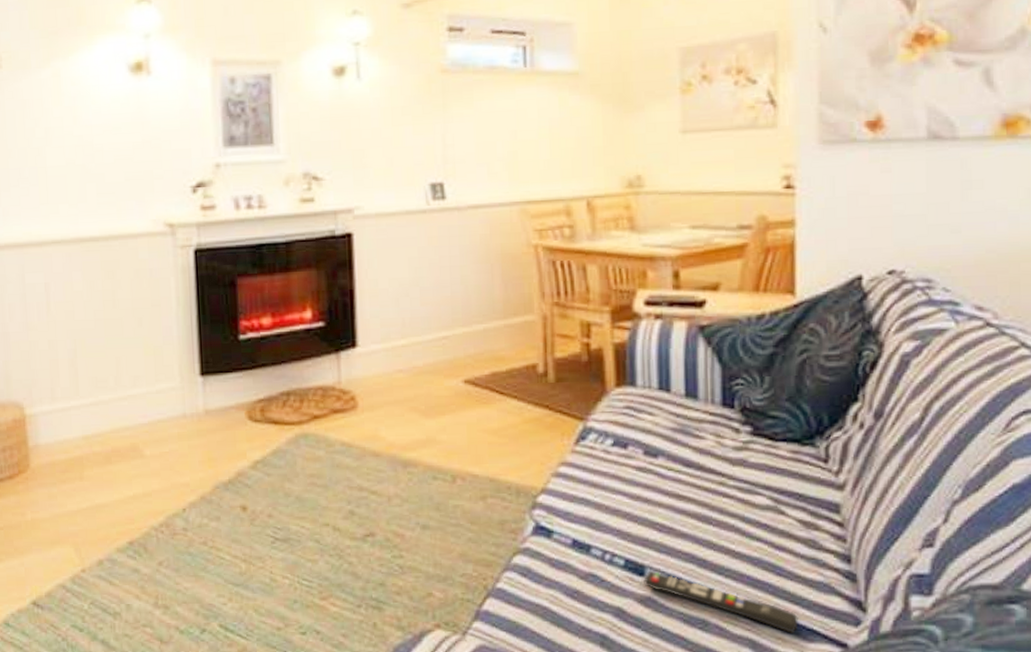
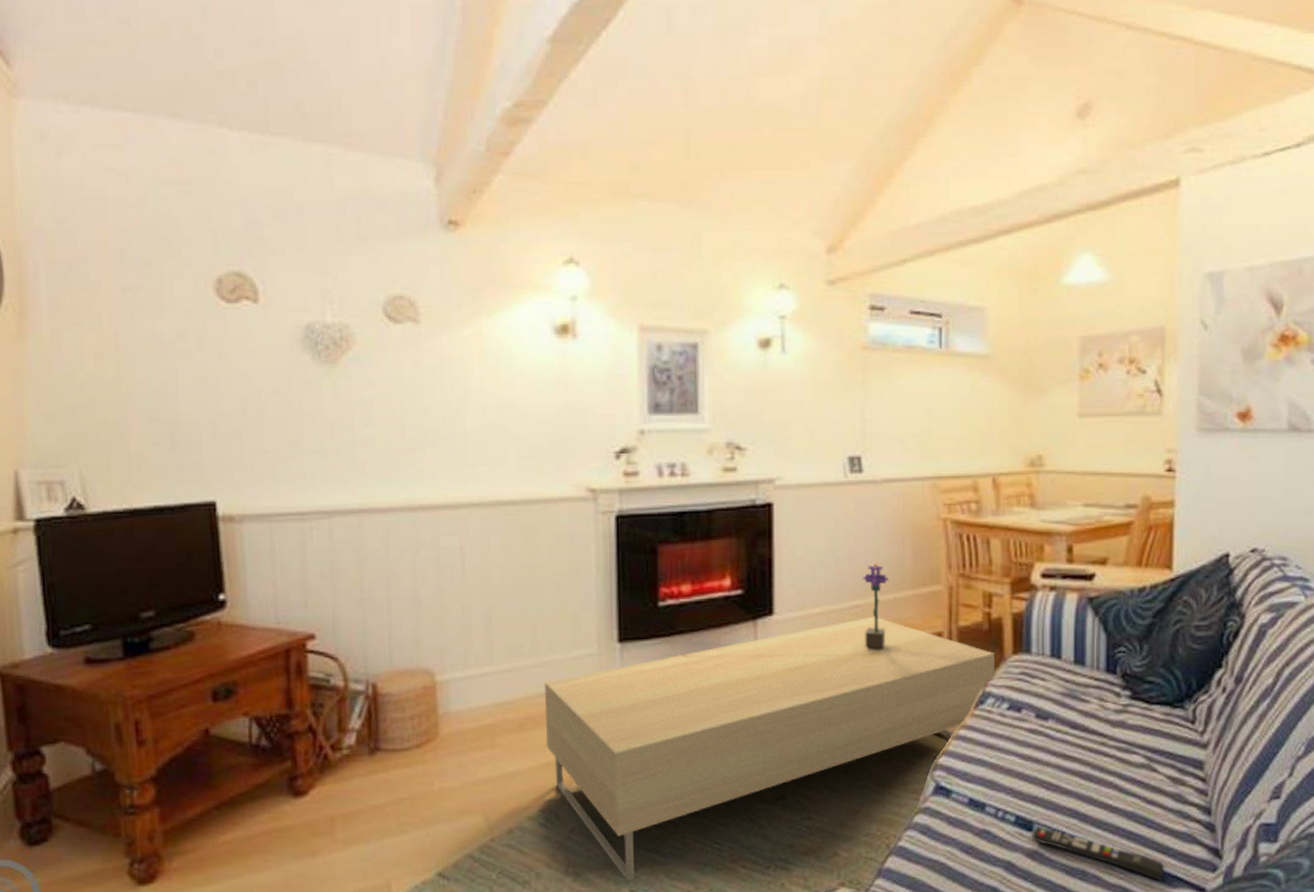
coffee table: none [128,348,596,617] -> present [544,616,995,882]
potted flower: none [449,293,477,384] -> present [862,563,889,651]

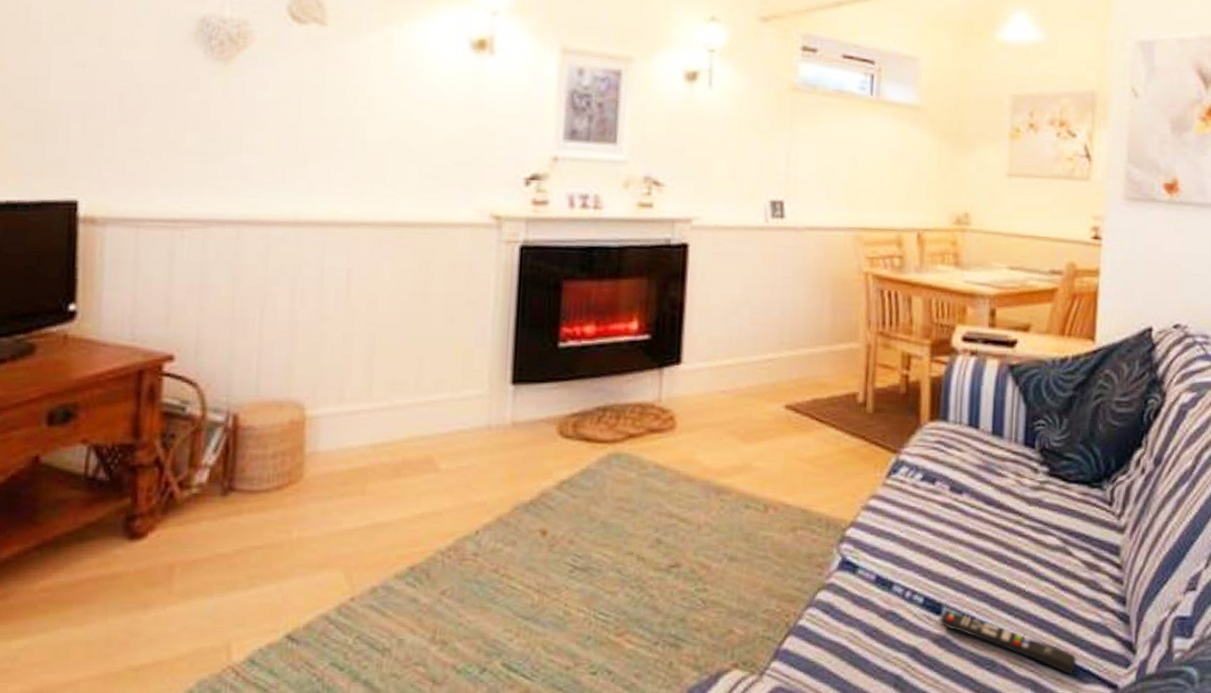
coffee table: present [544,616,995,882] -> none [423,371,911,654]
potted flower: present [862,563,889,651] -> none [776,315,805,409]

